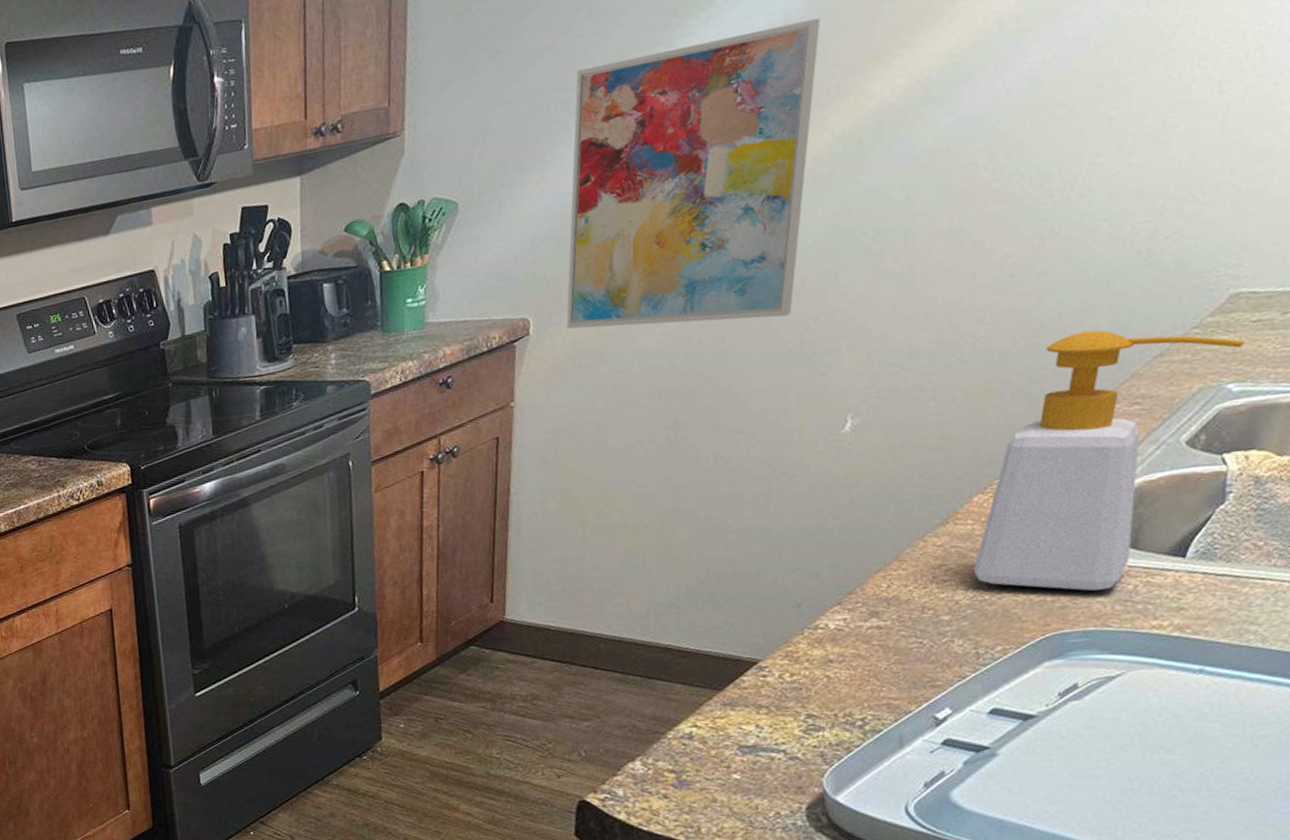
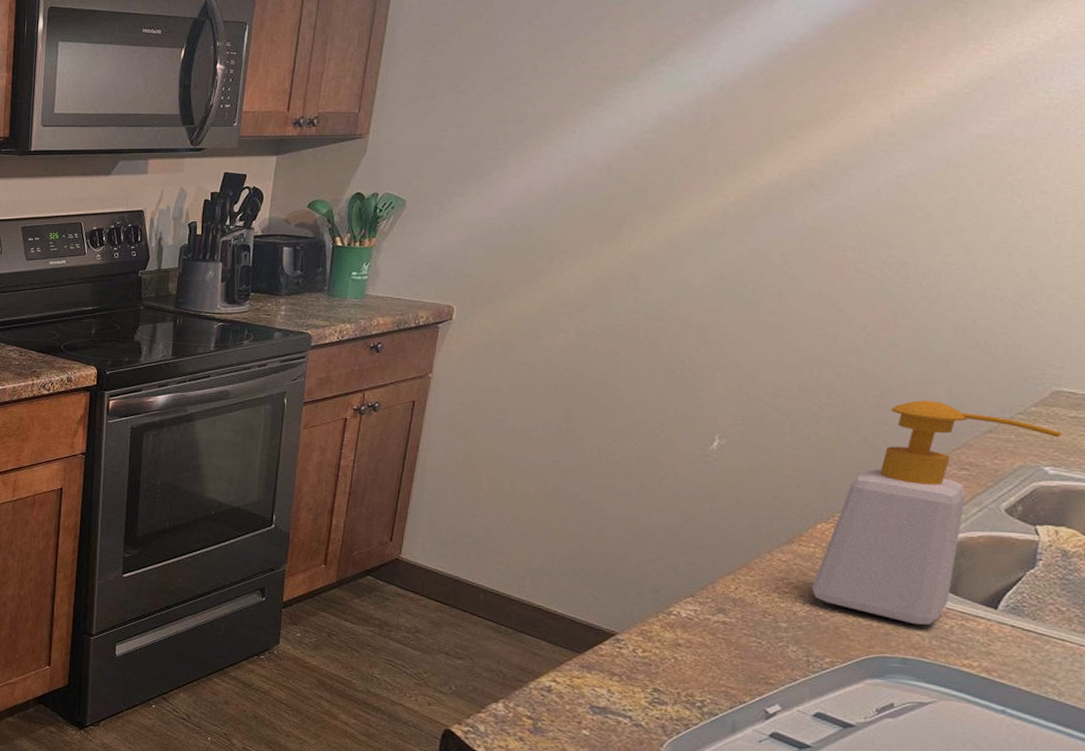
wall art: present [566,18,821,329] -> none [484,104,727,342]

